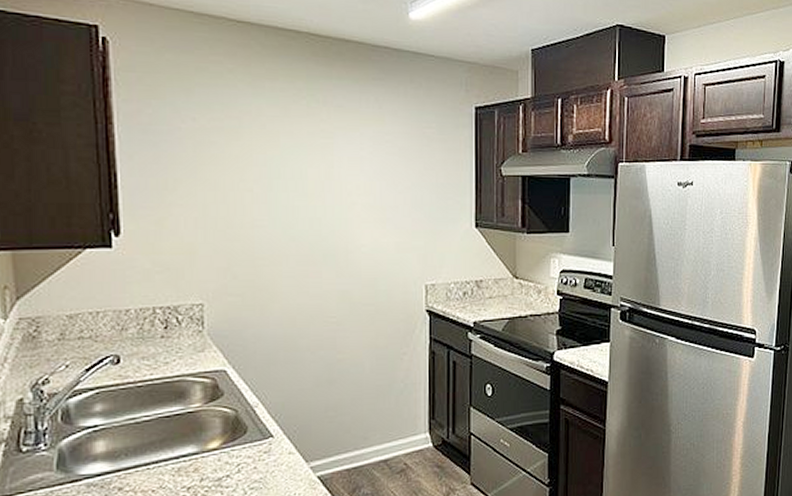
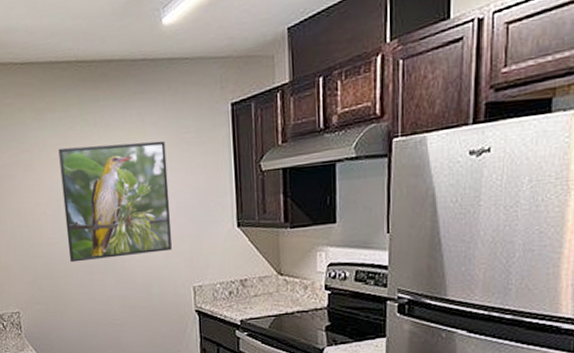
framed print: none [276,121,405,250] -> present [58,141,172,263]

